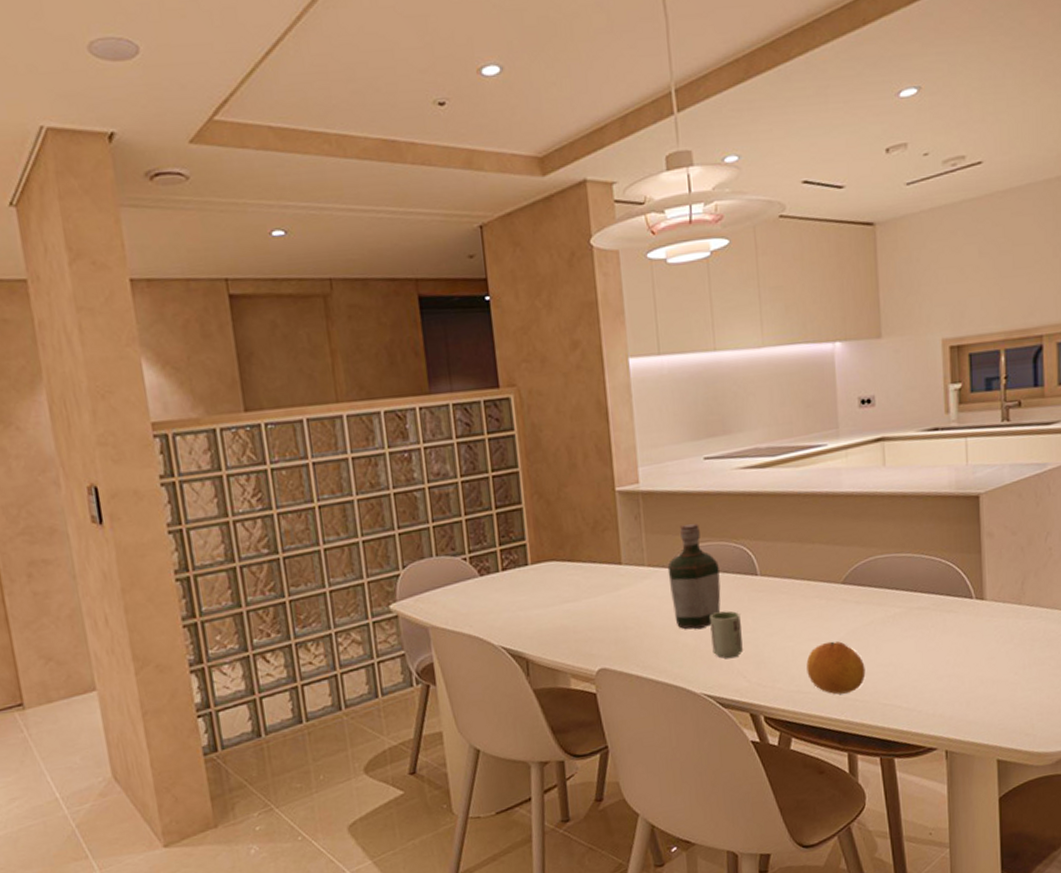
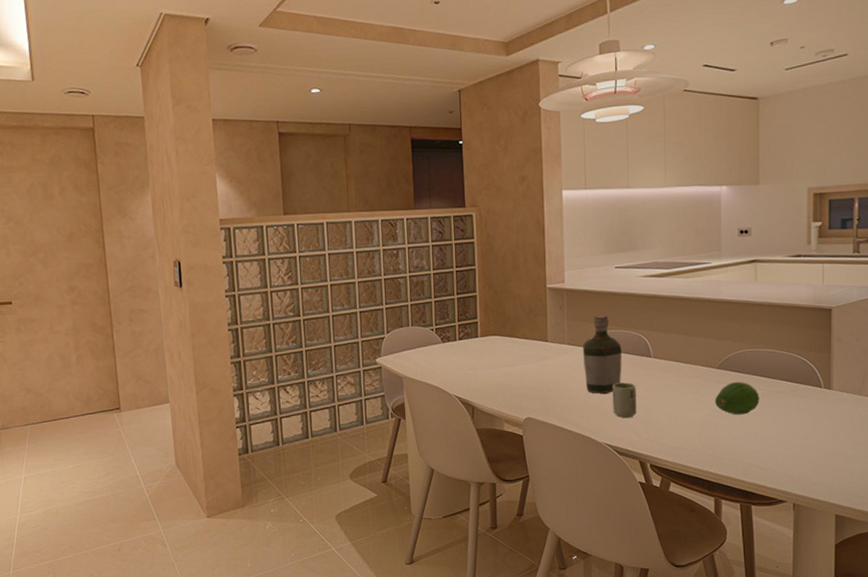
fruit: present [806,641,866,695] -> none [686,411,732,453]
fruit: none [840,598,897,643] -> present [714,381,760,415]

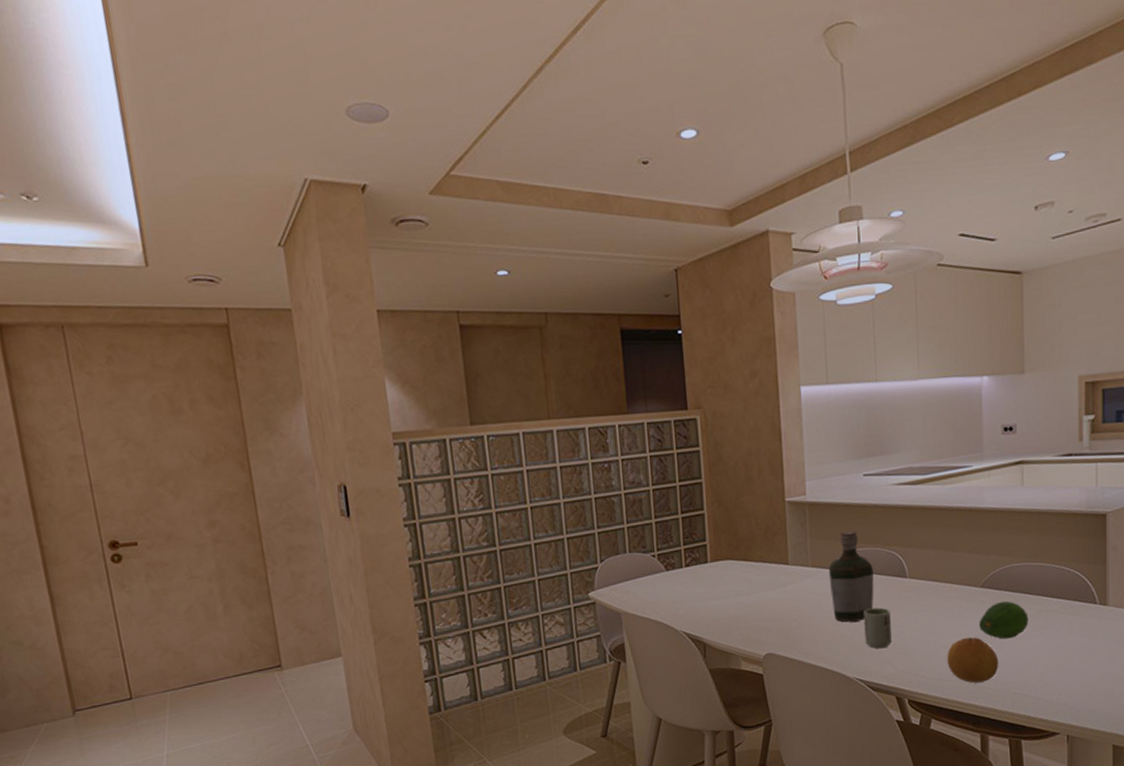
fruit: none [686,411,732,453] -> present [947,637,999,683]

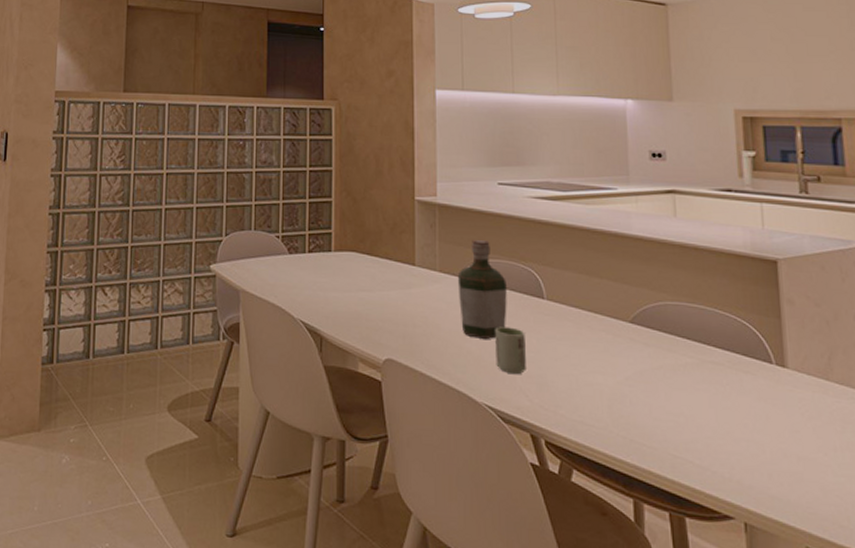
fruit: present [947,637,999,683] -> none [591,377,654,435]
fruit: present [978,601,1029,639] -> none [628,342,689,388]

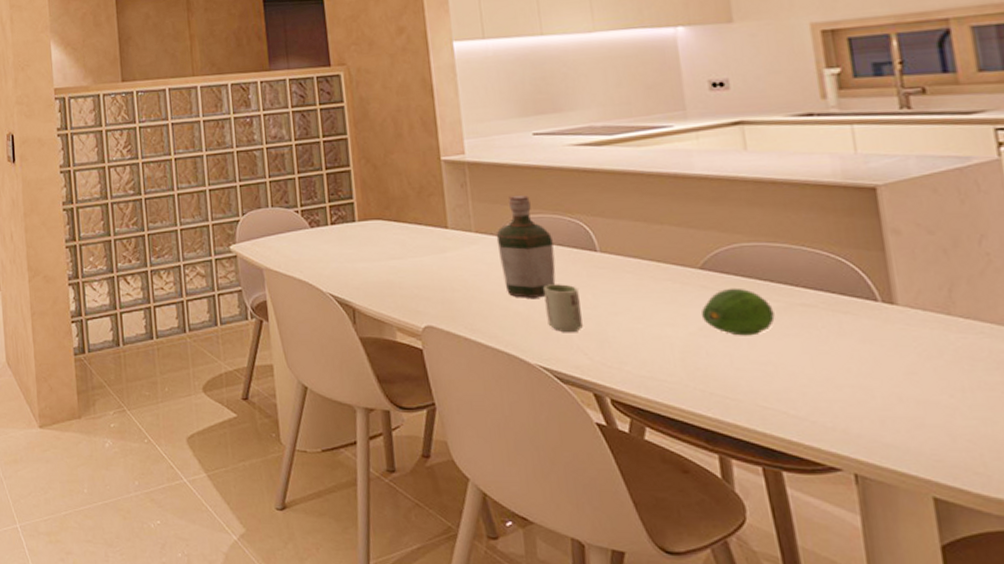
fruit: none [628,342,689,388] -> present [700,288,775,336]

